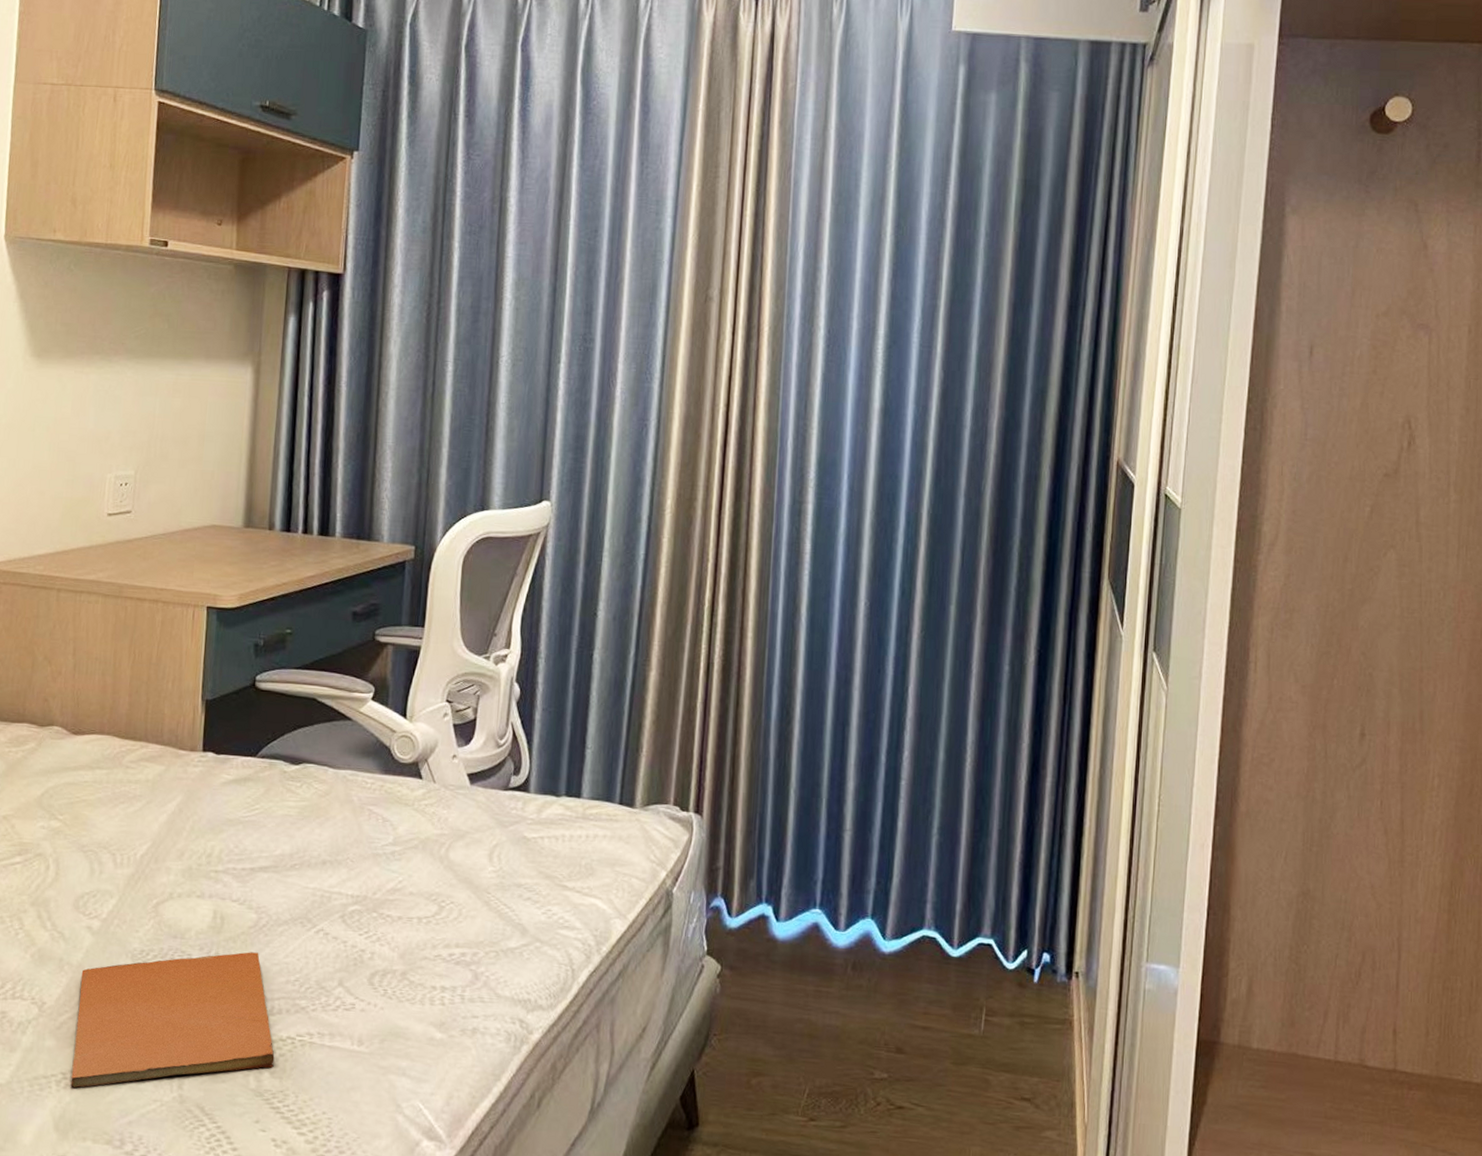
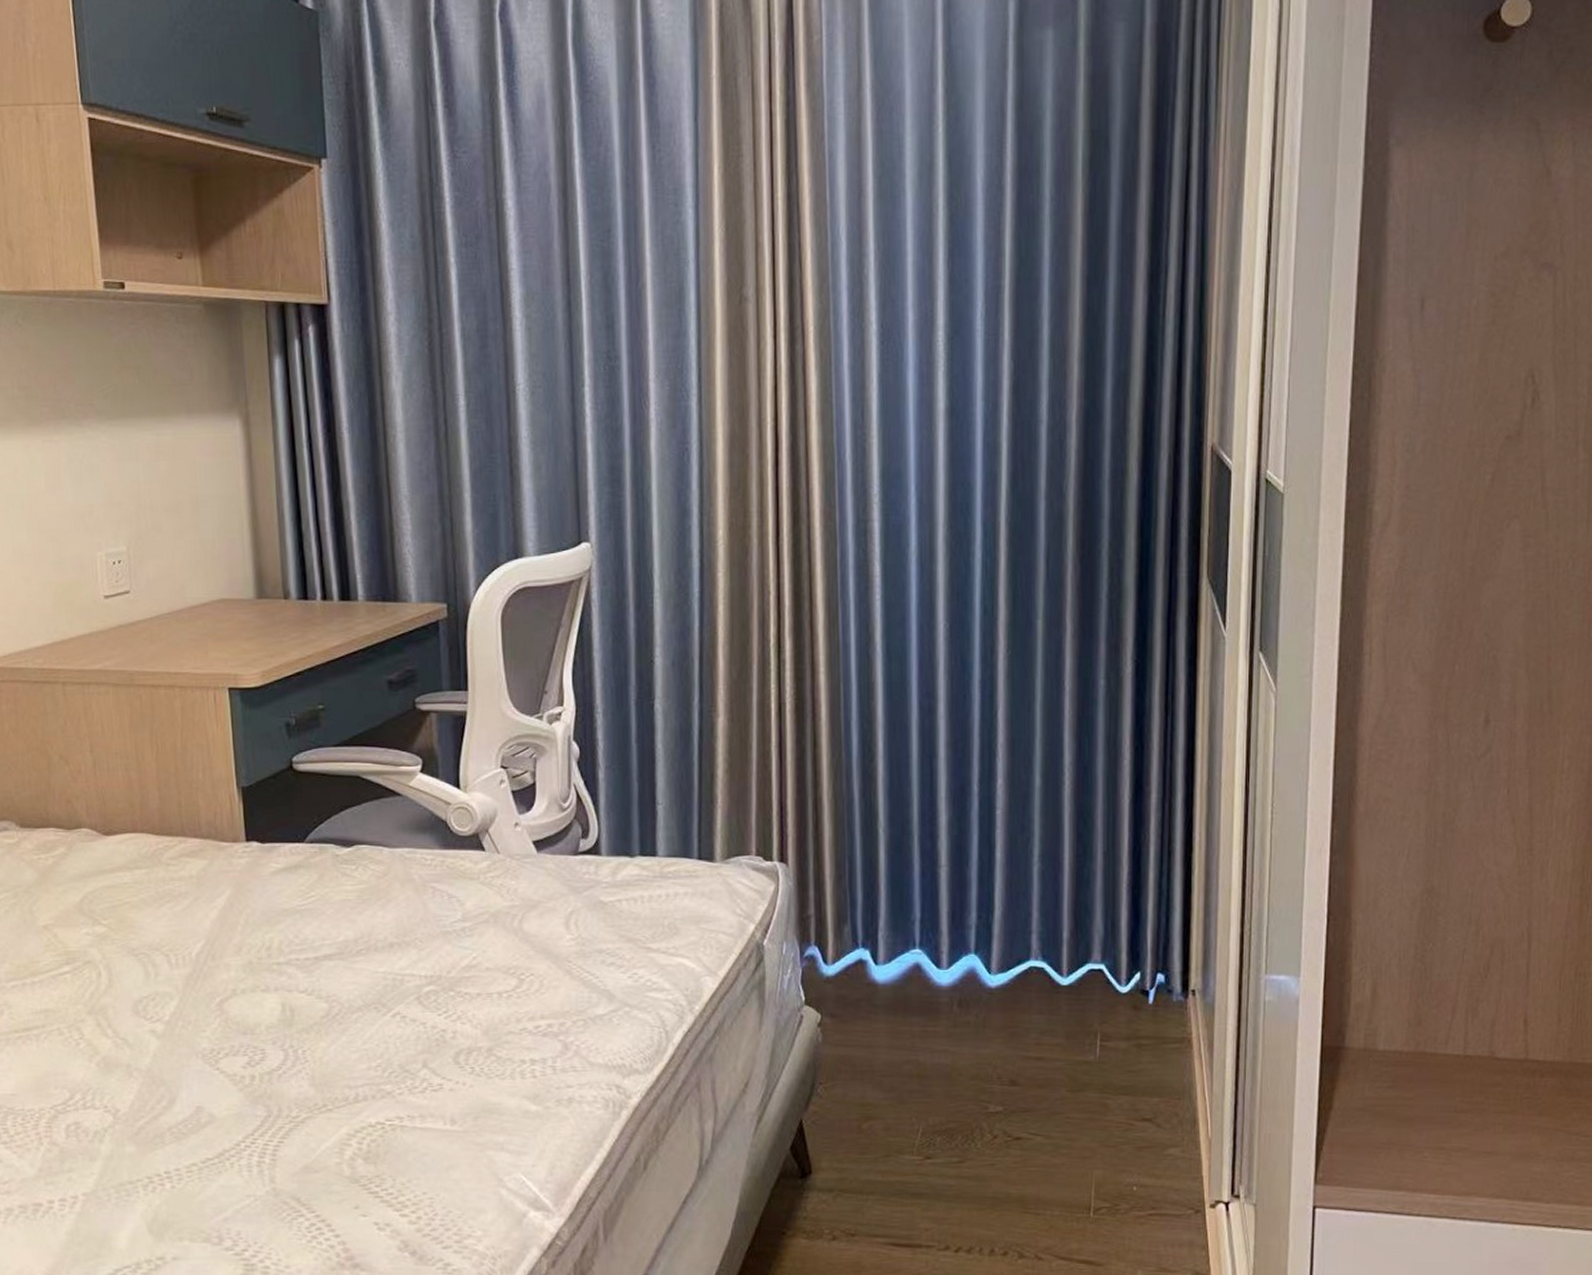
book: present [70,952,275,1088] -> none [152,1042,366,1190]

